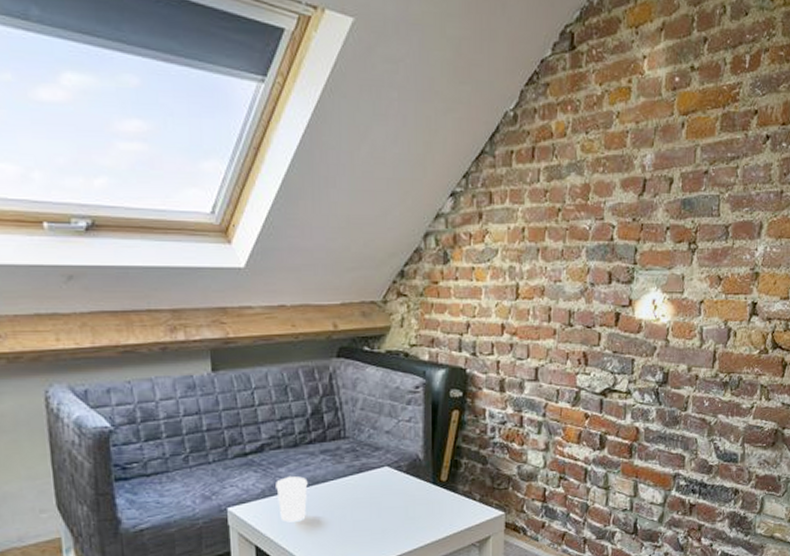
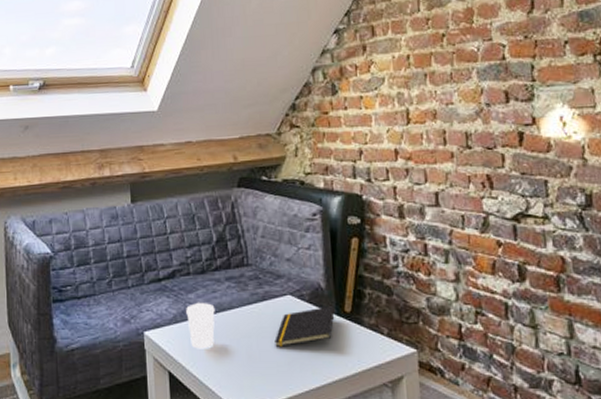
notepad: none [370,476,431,516] -> present [275,306,335,347]

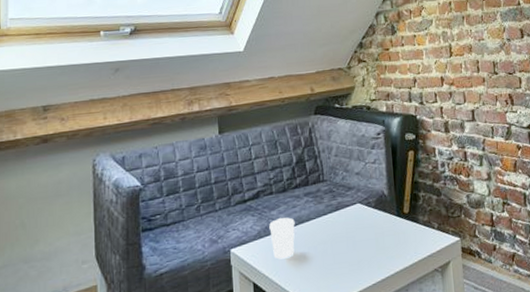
notepad: present [275,306,335,347] -> none [346,209,396,249]

